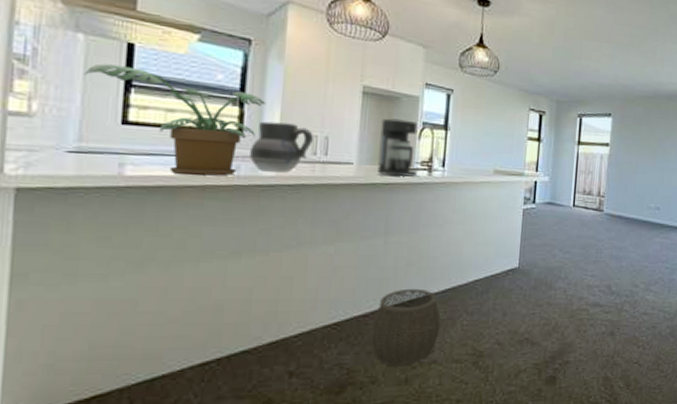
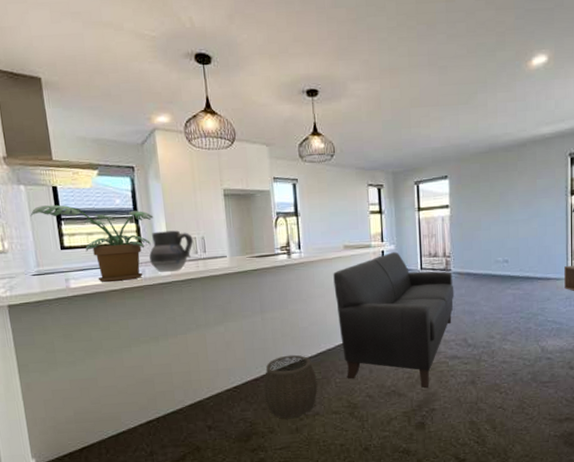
coffee maker: present [377,118,418,177] -> none [243,212,279,263]
sofa: none [475,184,605,338] -> present [333,252,454,388]

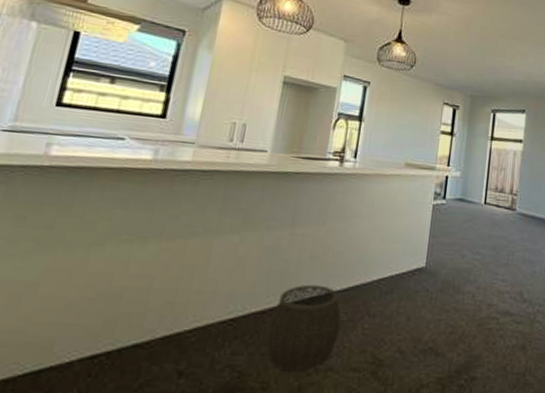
potted plant: present [30,205,154,282] -> none [30,49,192,159]
ceramic jug: present [149,230,193,273] -> none [169,107,232,159]
sofa: present [333,252,454,388] -> none [378,179,517,349]

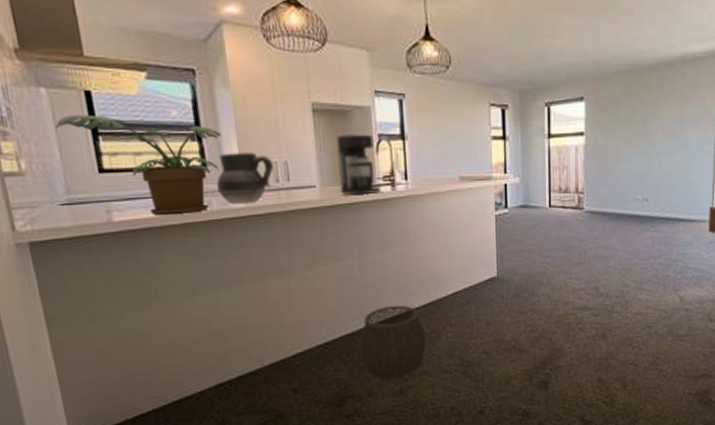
potted plant: none [30,49,192,159] -> present [55,115,222,215]
ceramic jug: none [169,107,232,159] -> present [217,152,273,205]
coffee maker: none [289,108,334,167] -> present [336,134,381,196]

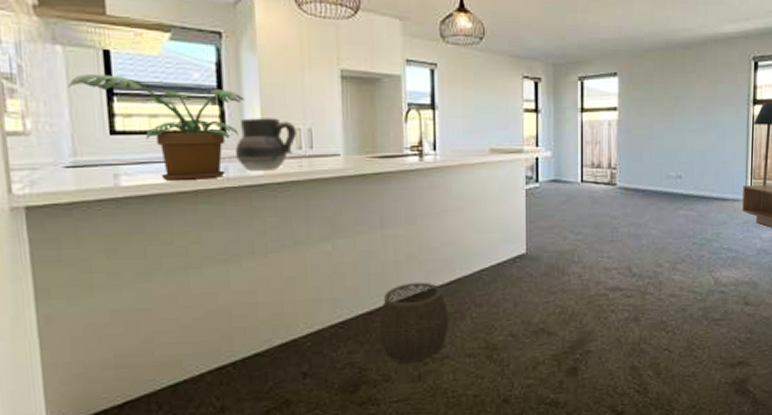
coffee maker: present [336,134,381,196] -> none [364,102,407,165]

